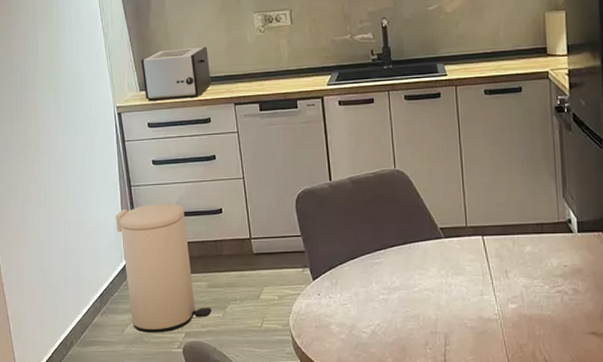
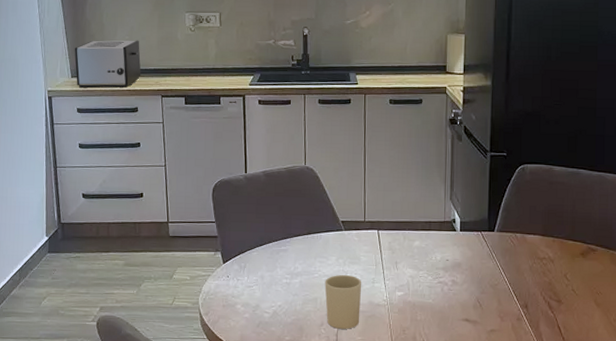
pedal bin: present [115,203,212,333] -> none [39,184,127,307]
mug: none [426,287,470,348] -> present [324,274,362,329]

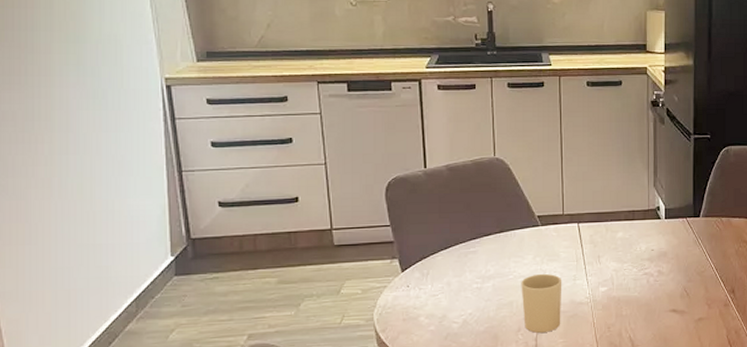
toaster: present [74,40,141,89] -> none [199,16,290,75]

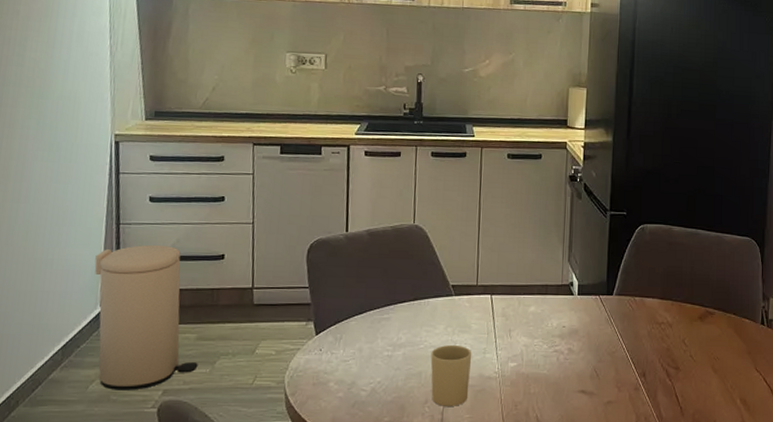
pedal bin: none [160,190,282,338] -> present [94,244,198,390]

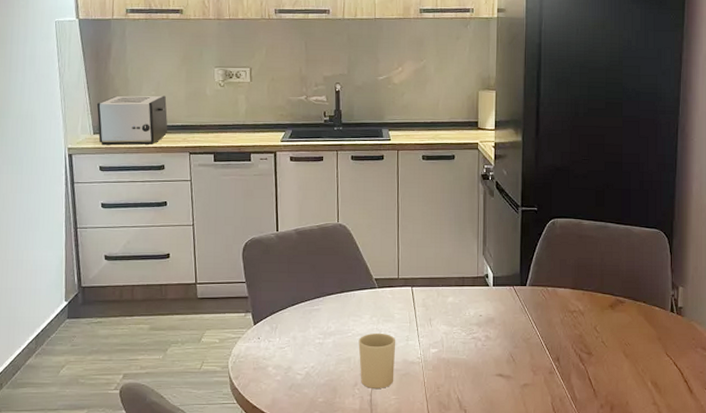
pedal bin: present [94,244,198,390] -> none [58,246,152,374]
toaster: none [150,79,231,135] -> present [96,95,168,146]

